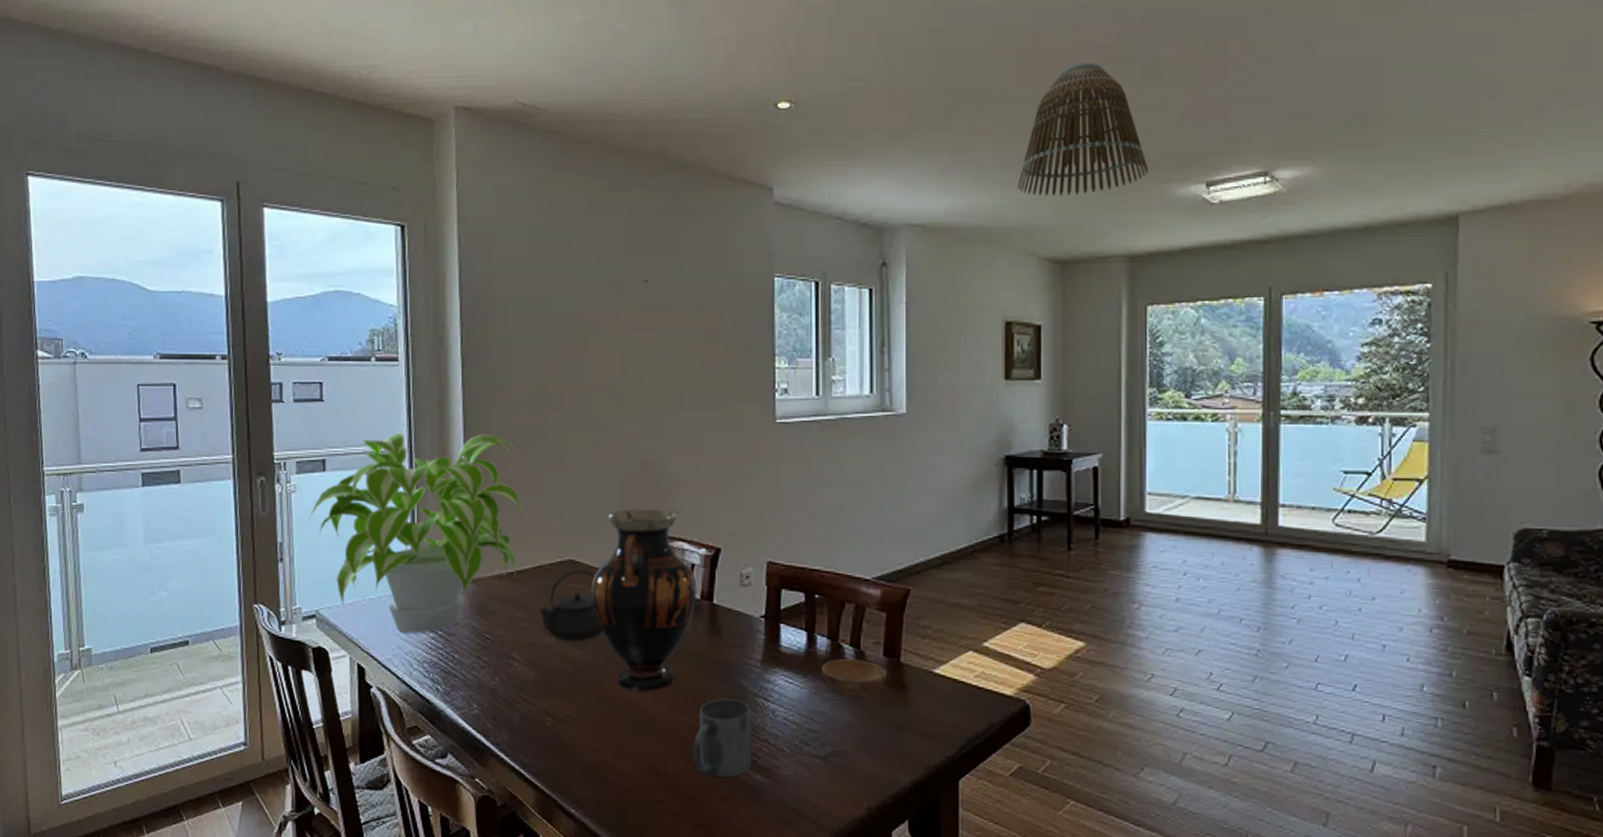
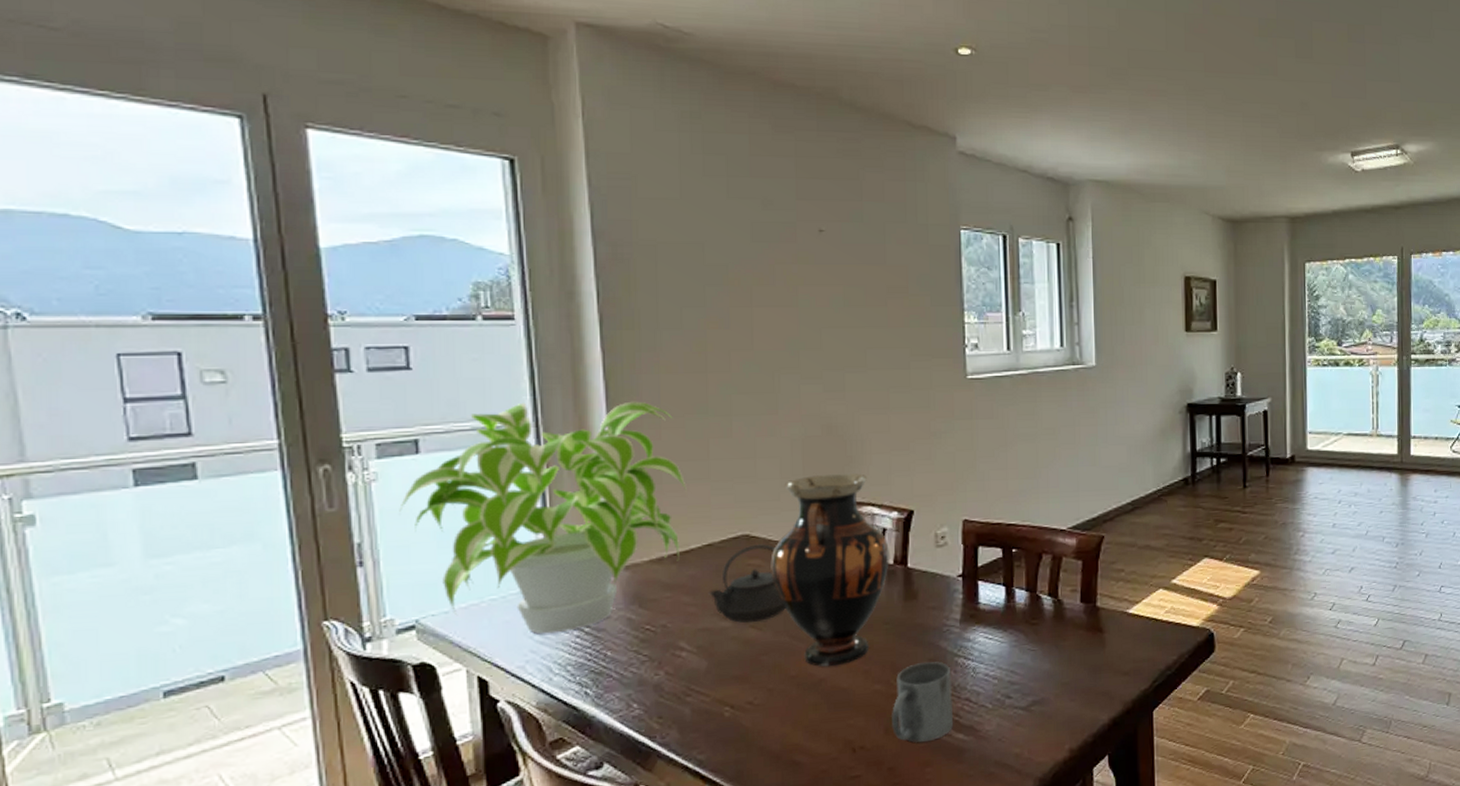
bowl: present [821,658,888,696] -> none [1021,608,1085,645]
lamp shade: present [1017,62,1149,196] -> none [1192,34,1305,159]

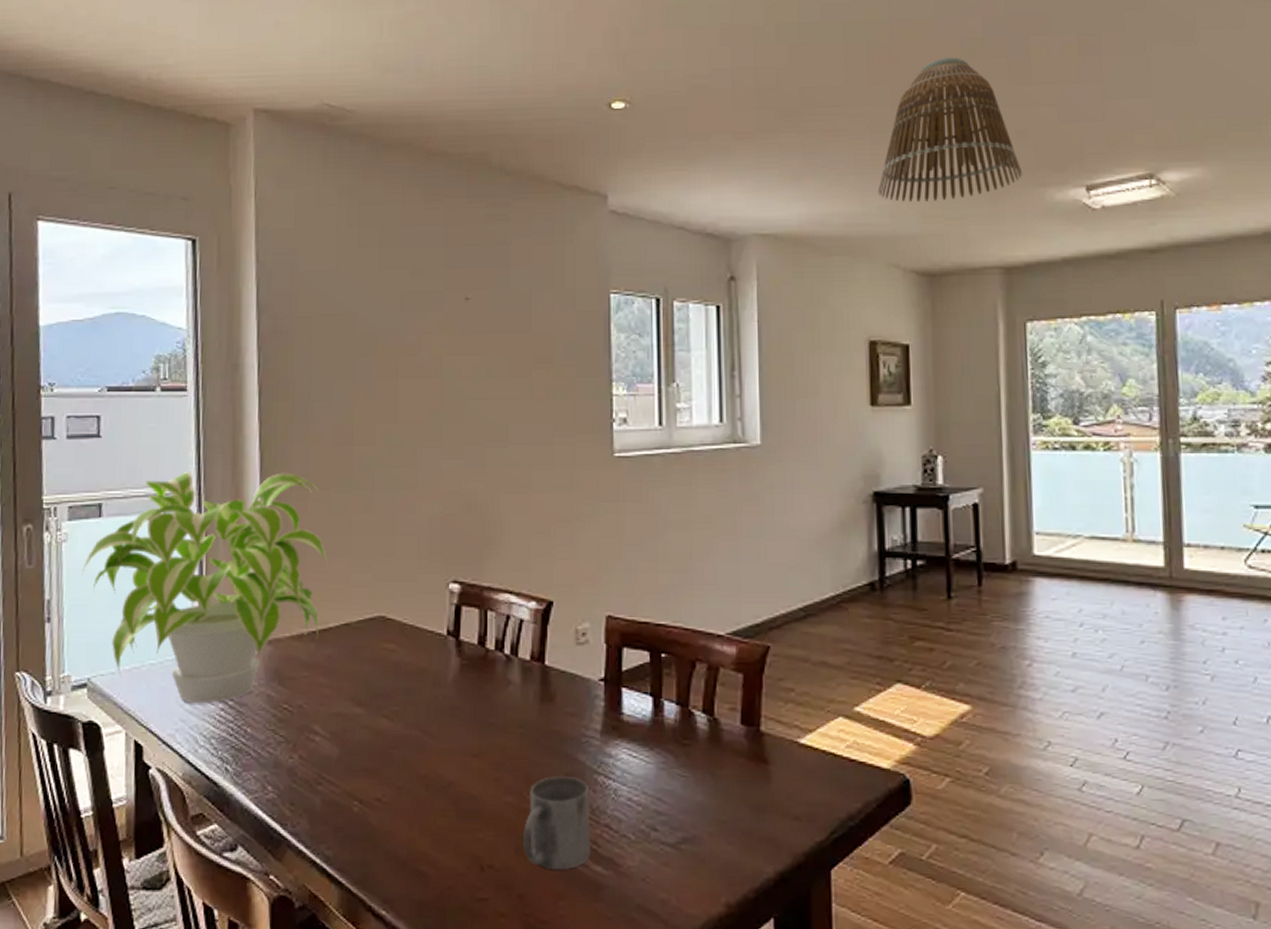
teapot: present [709,544,786,623] -> none [344,627,418,711]
vase: present [770,473,890,667] -> none [404,555,526,770]
lamp shade: none [1192,34,1305,159] -> present [877,57,1023,202]

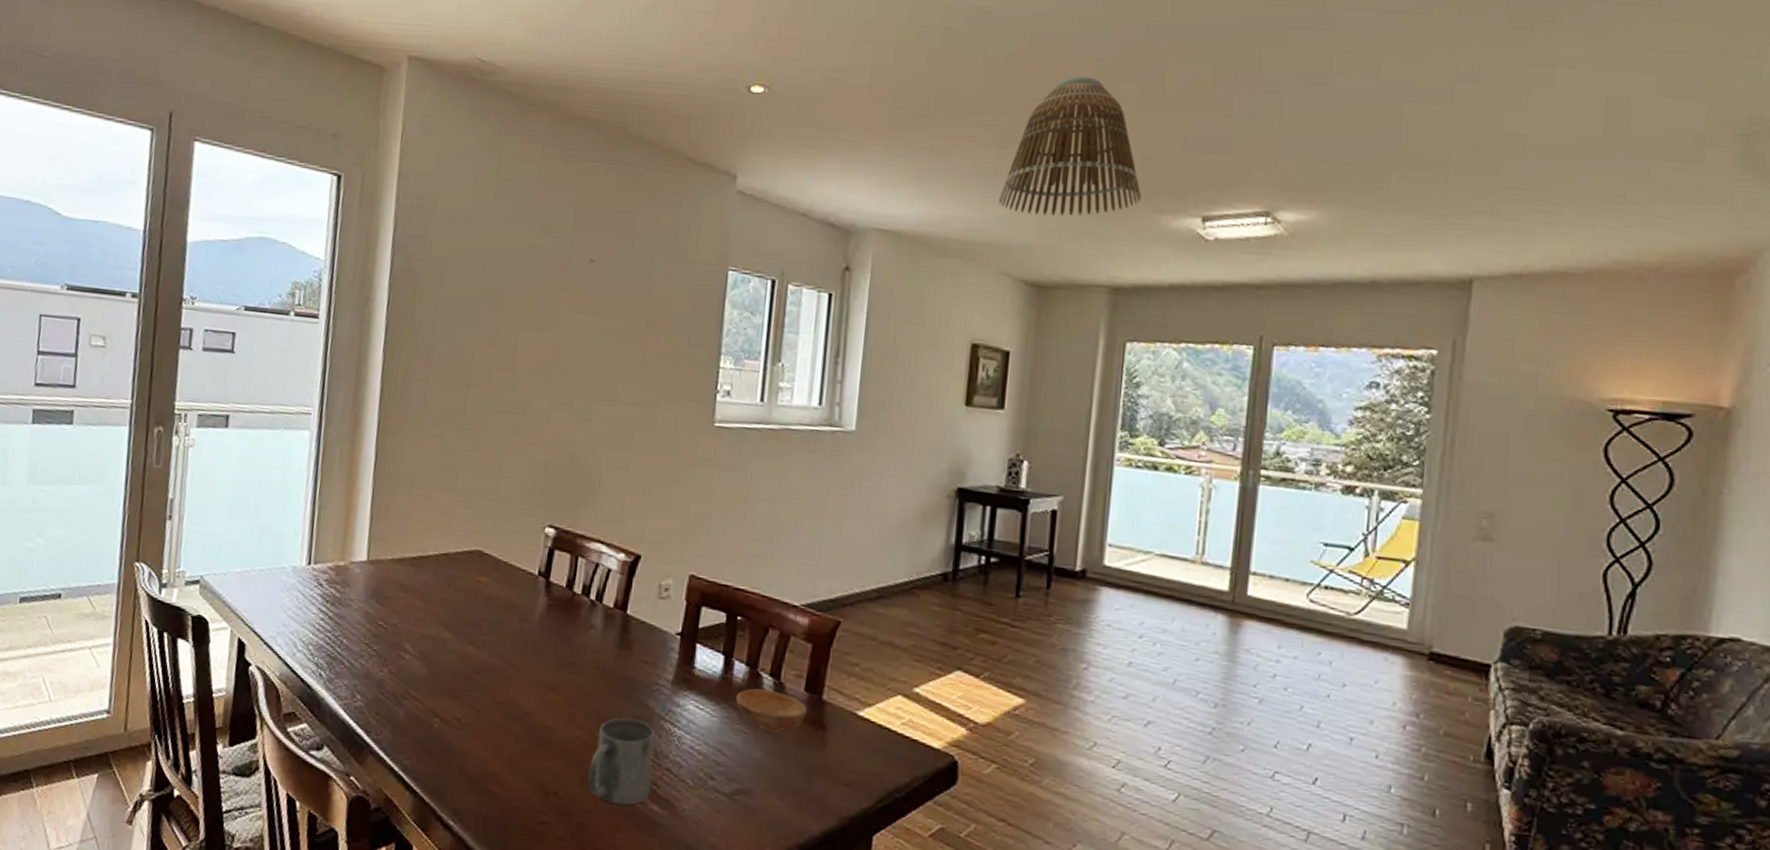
plant: present [82,471,328,704] -> none [205,394,435,613]
bowl: none [670,727,746,772] -> present [735,688,807,733]

